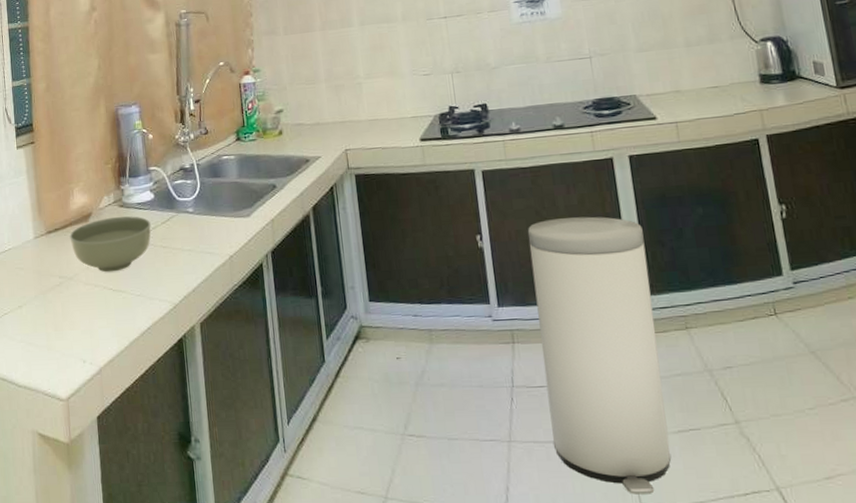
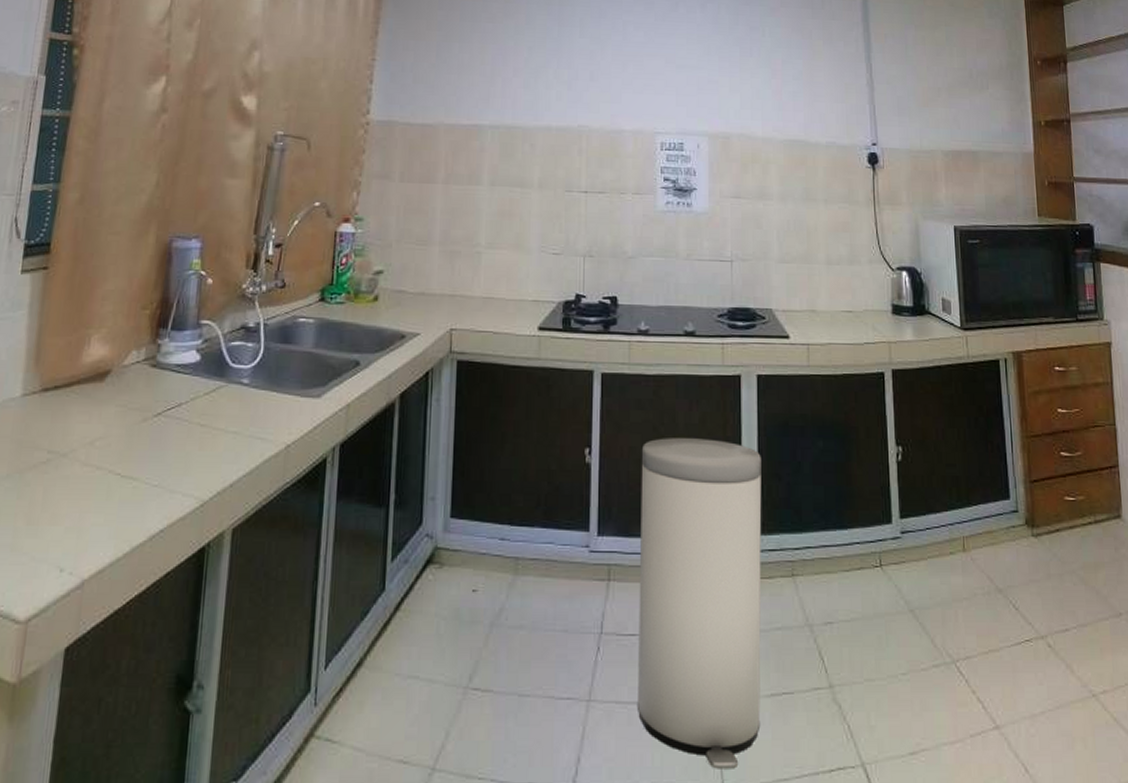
bowl: present [69,216,151,272] -> none [73,378,189,452]

